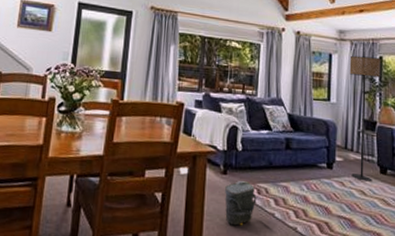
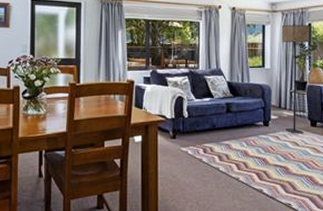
bag: present [225,180,257,226] -> none [175,142,203,181]

